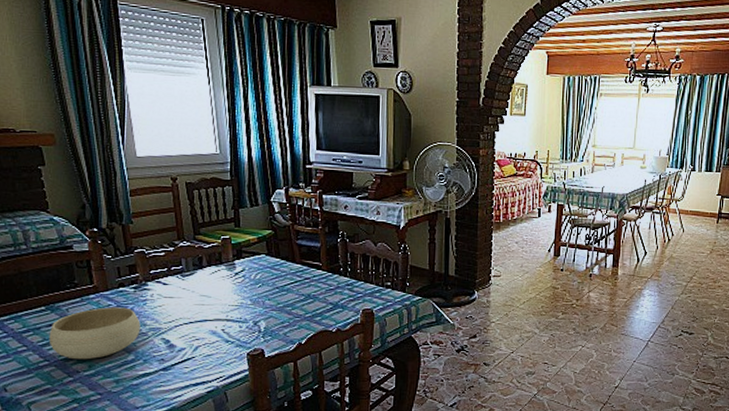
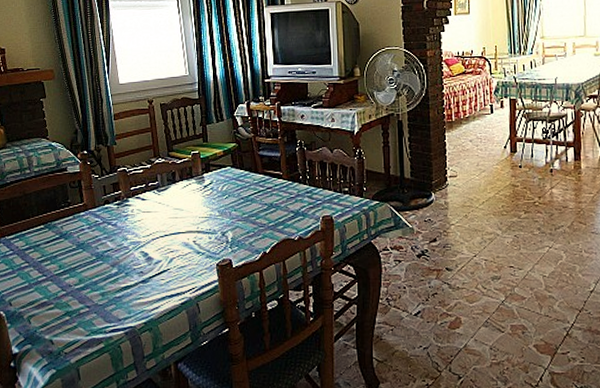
bowl: present [49,307,141,360] -> none [46,223,123,274]

